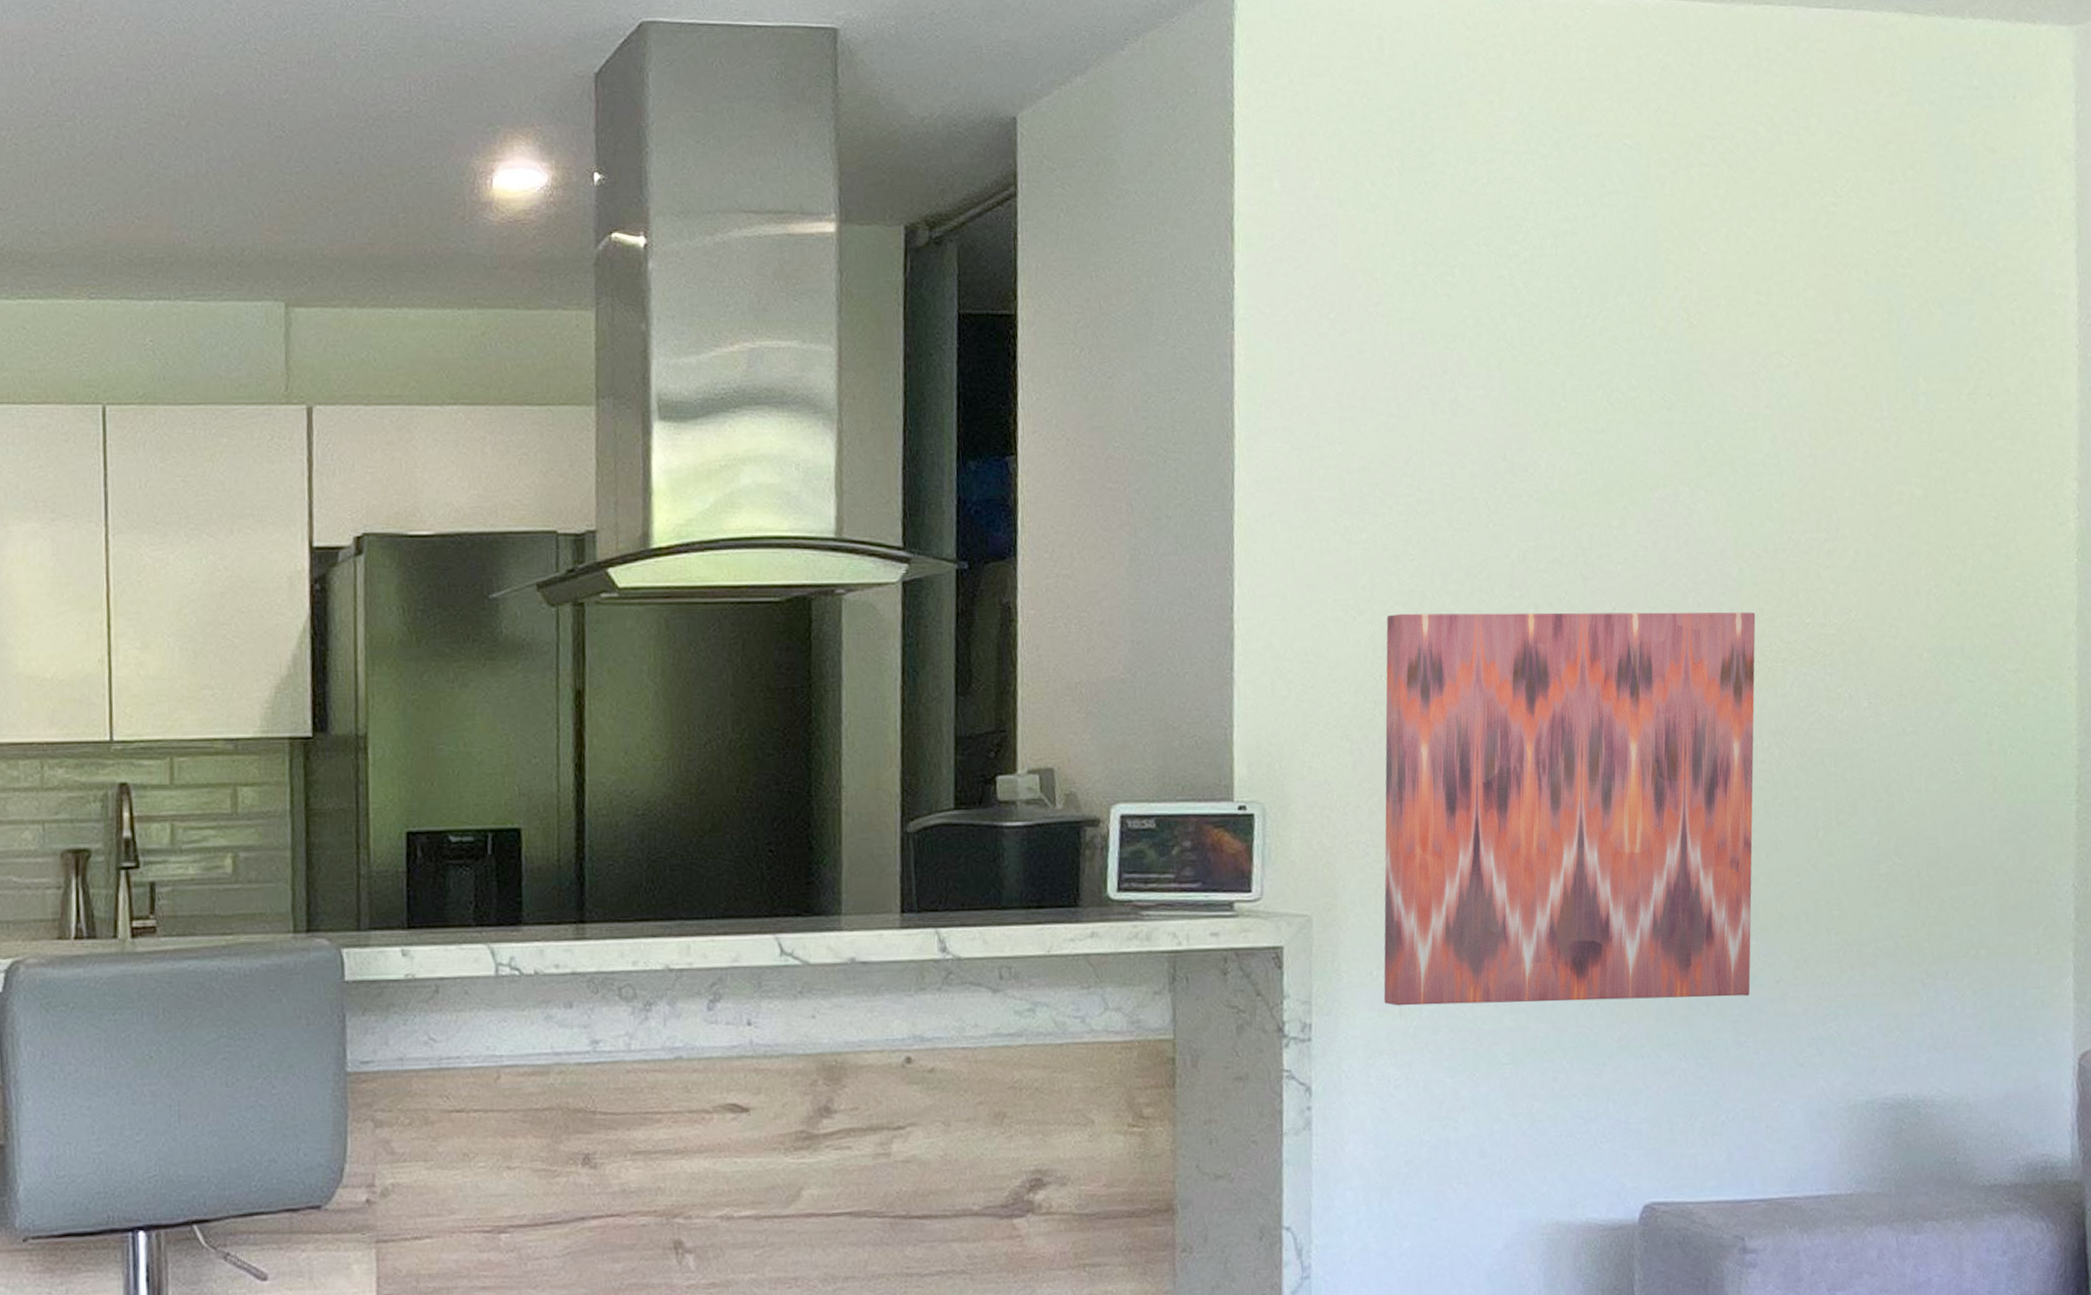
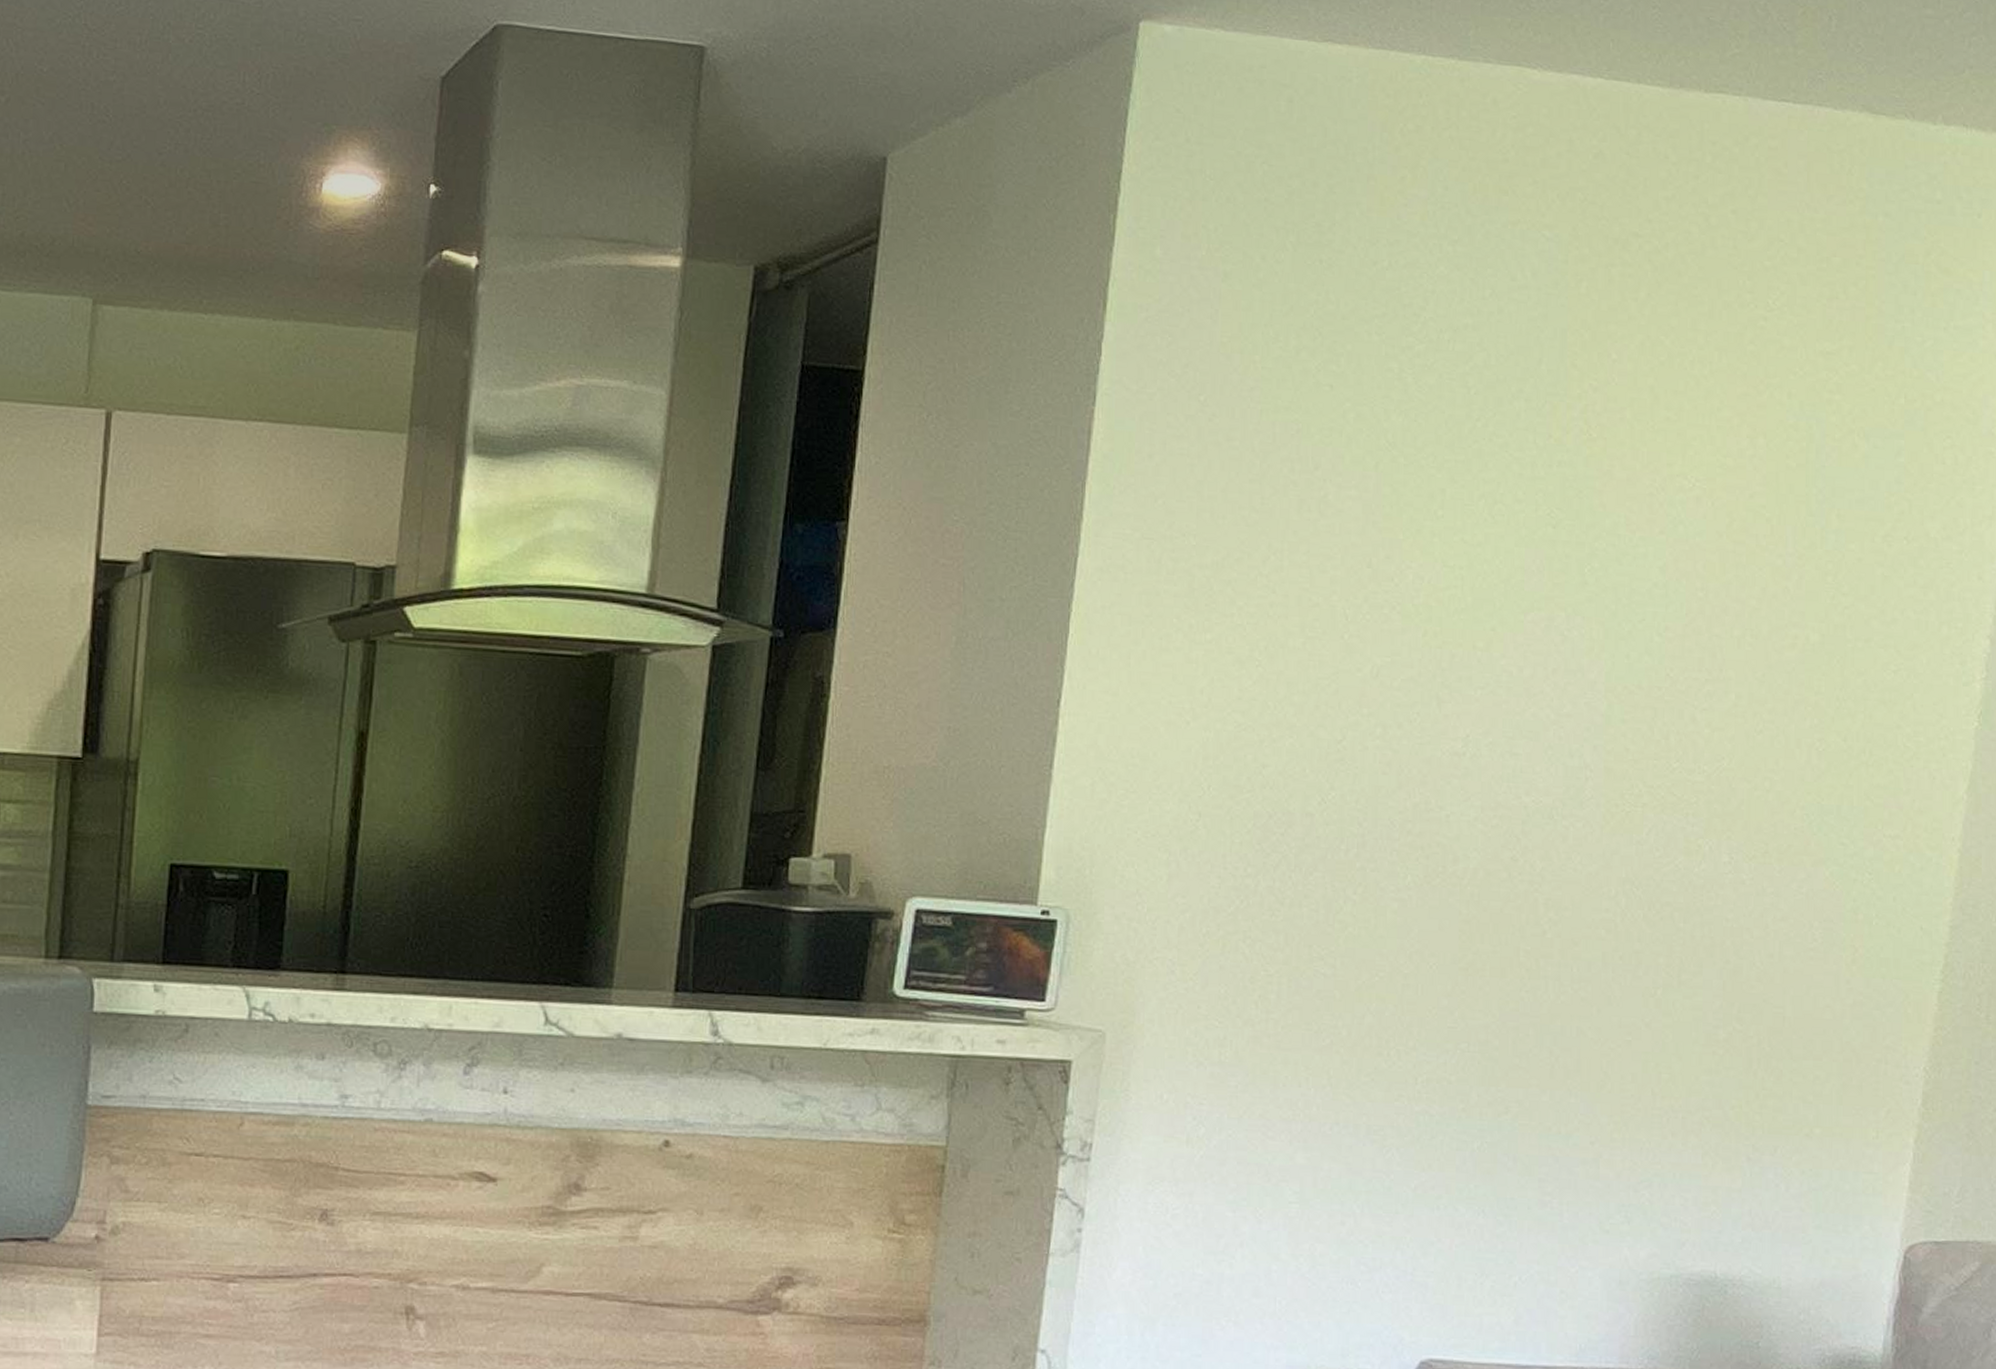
wall art: present [1383,612,1756,1006] -> none [1171,722,1620,1155]

